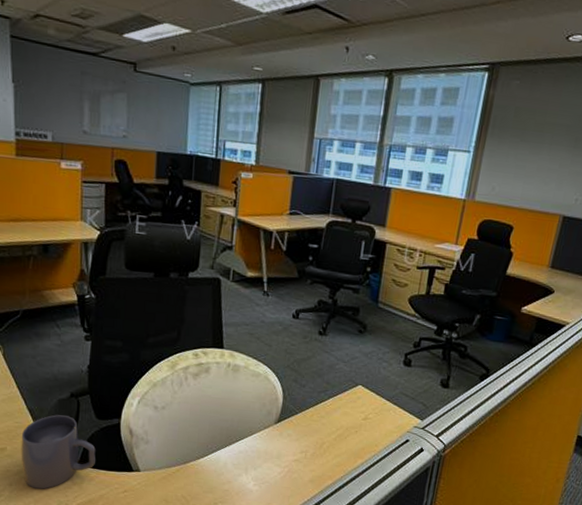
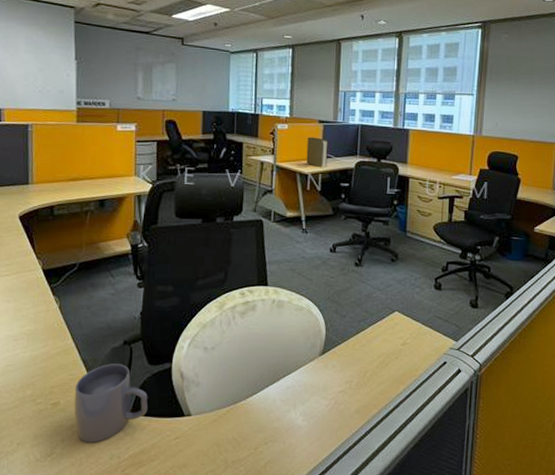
binder: none [271,189,298,226] -> present [306,137,329,168]

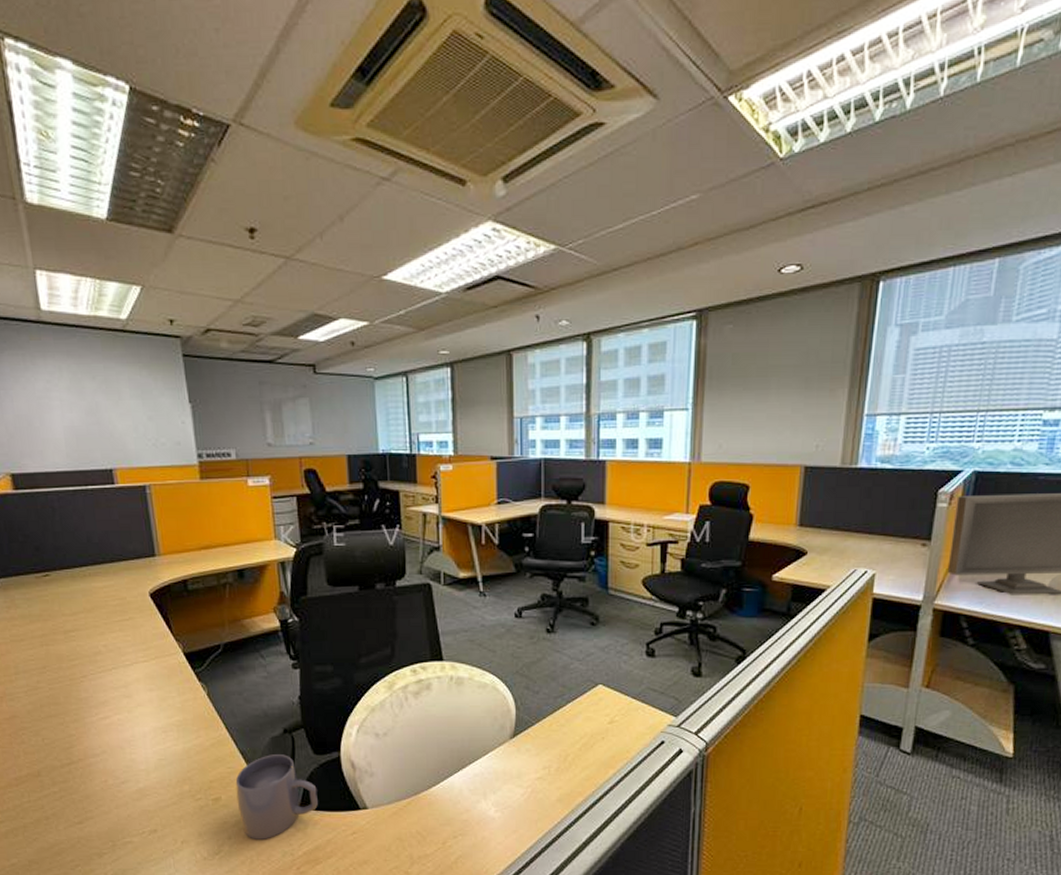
binder: present [306,137,329,168] -> none [478,478,505,516]

